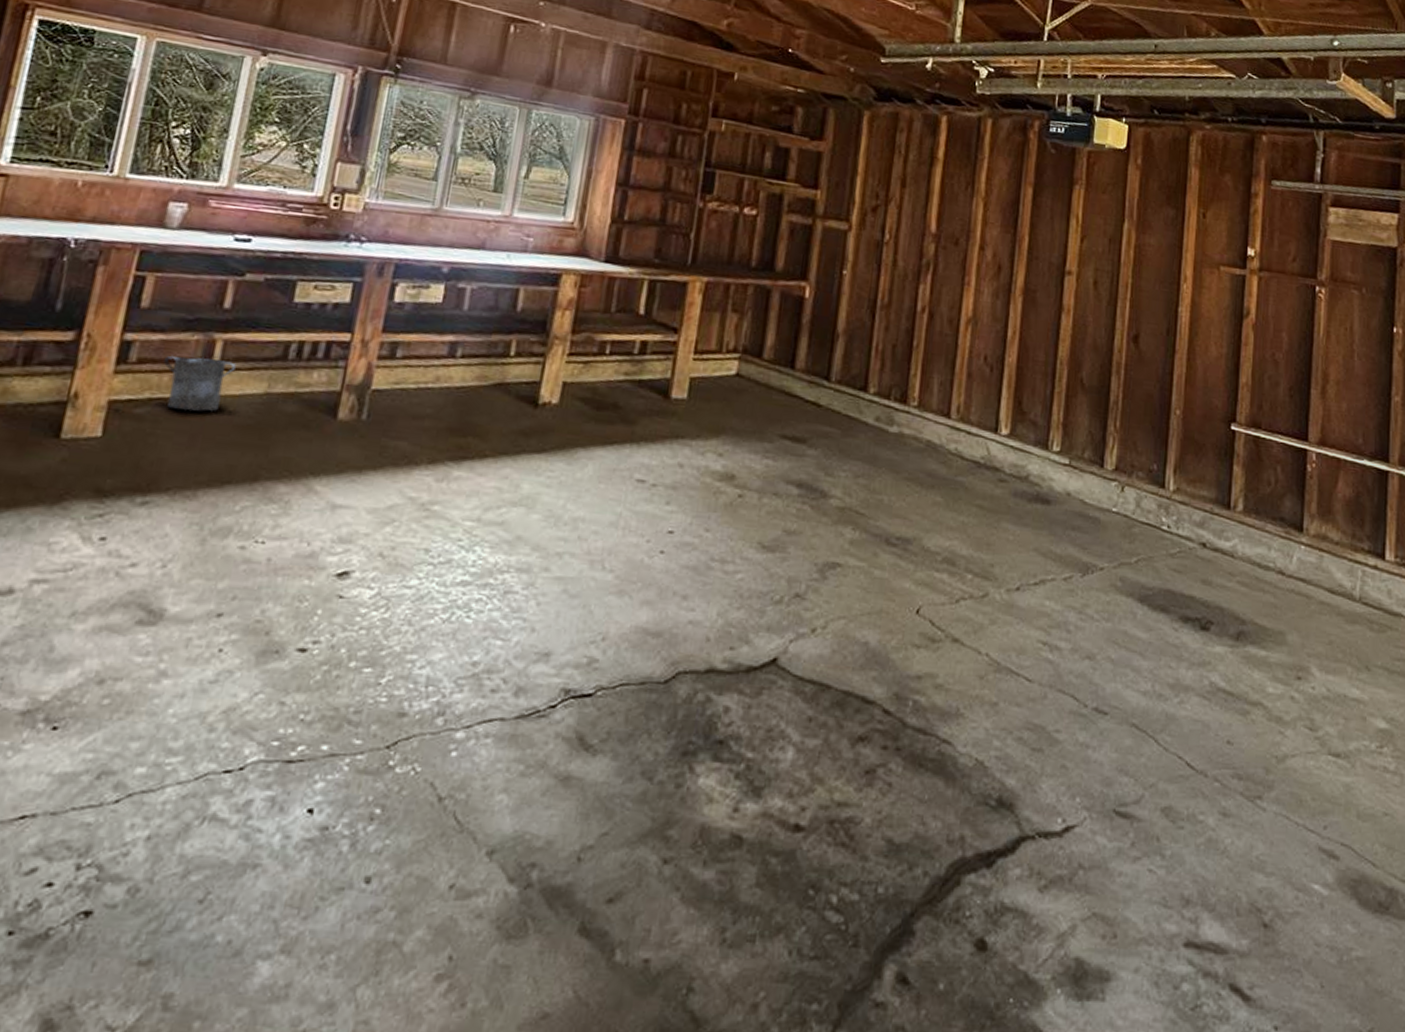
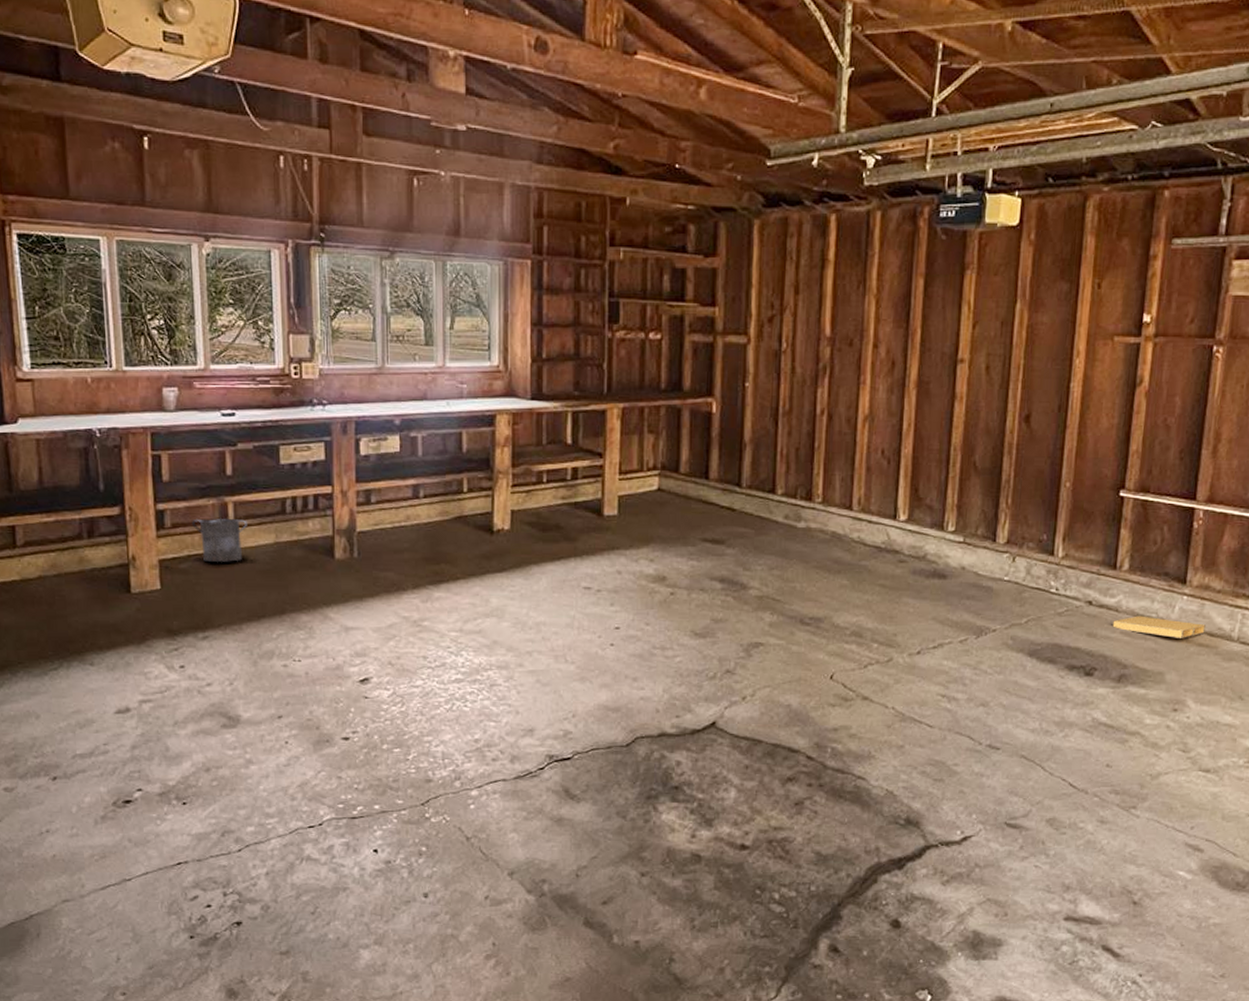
cardboard box: none [1228,563,1325,594] -> present [1112,615,1206,638]

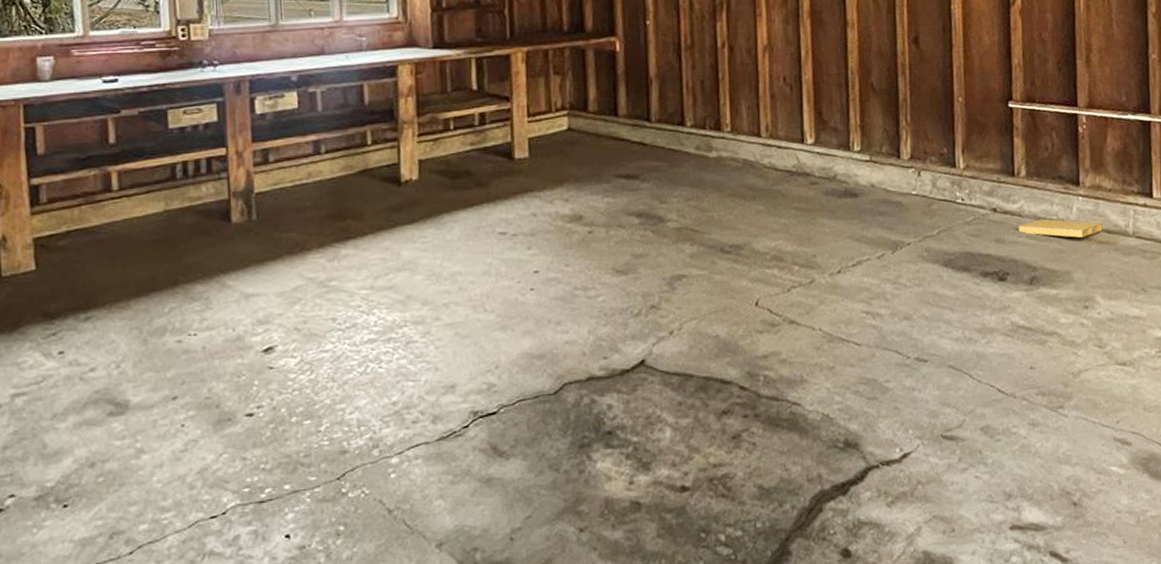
bucket: present [191,508,247,563] -> none [70,179,134,237]

